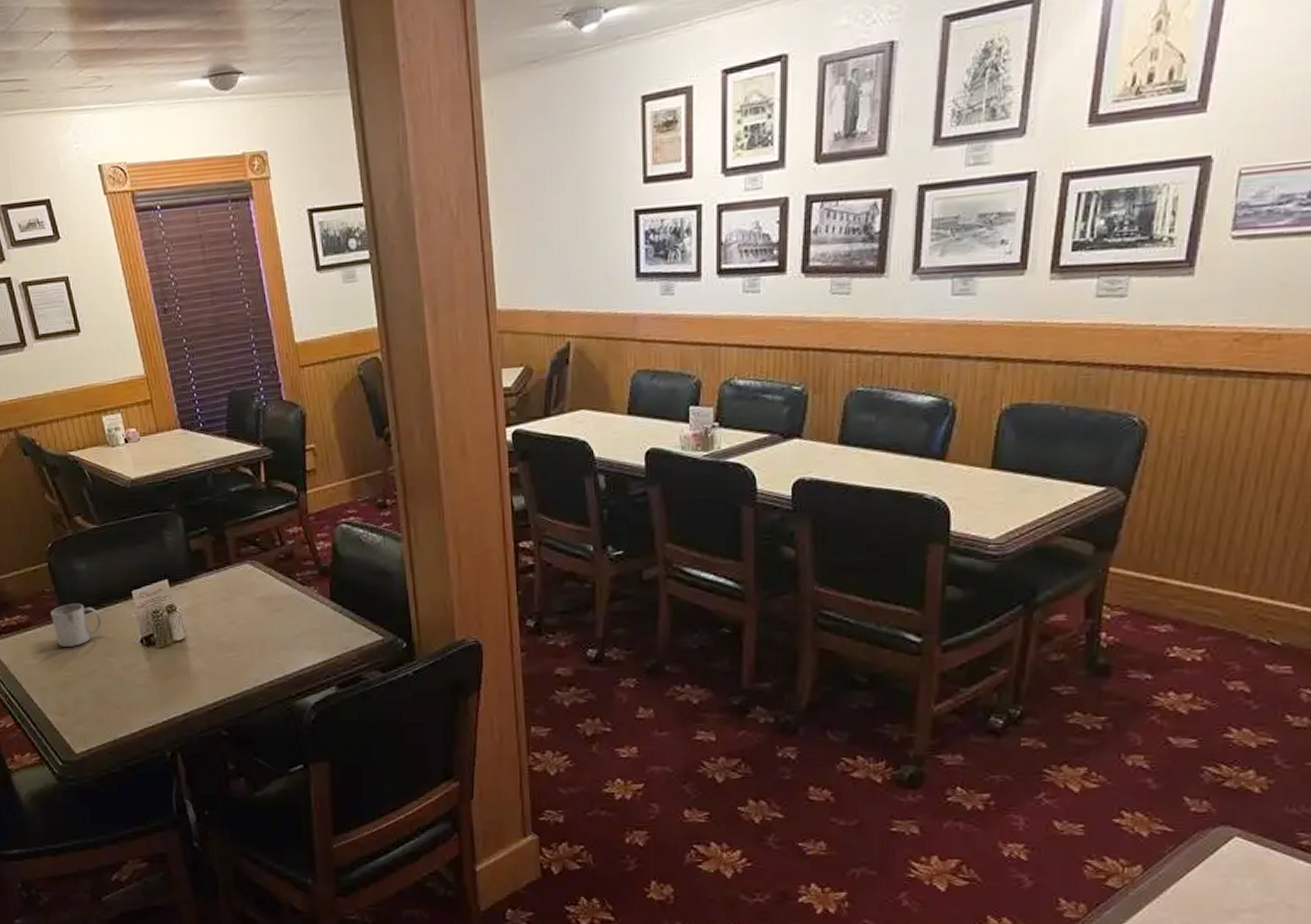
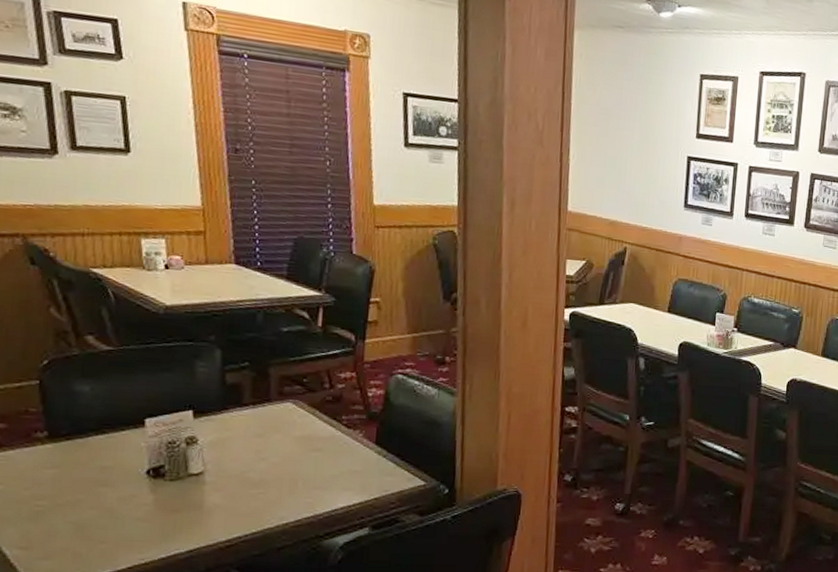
mug: present [50,603,102,647] -> none [31,426,100,473]

